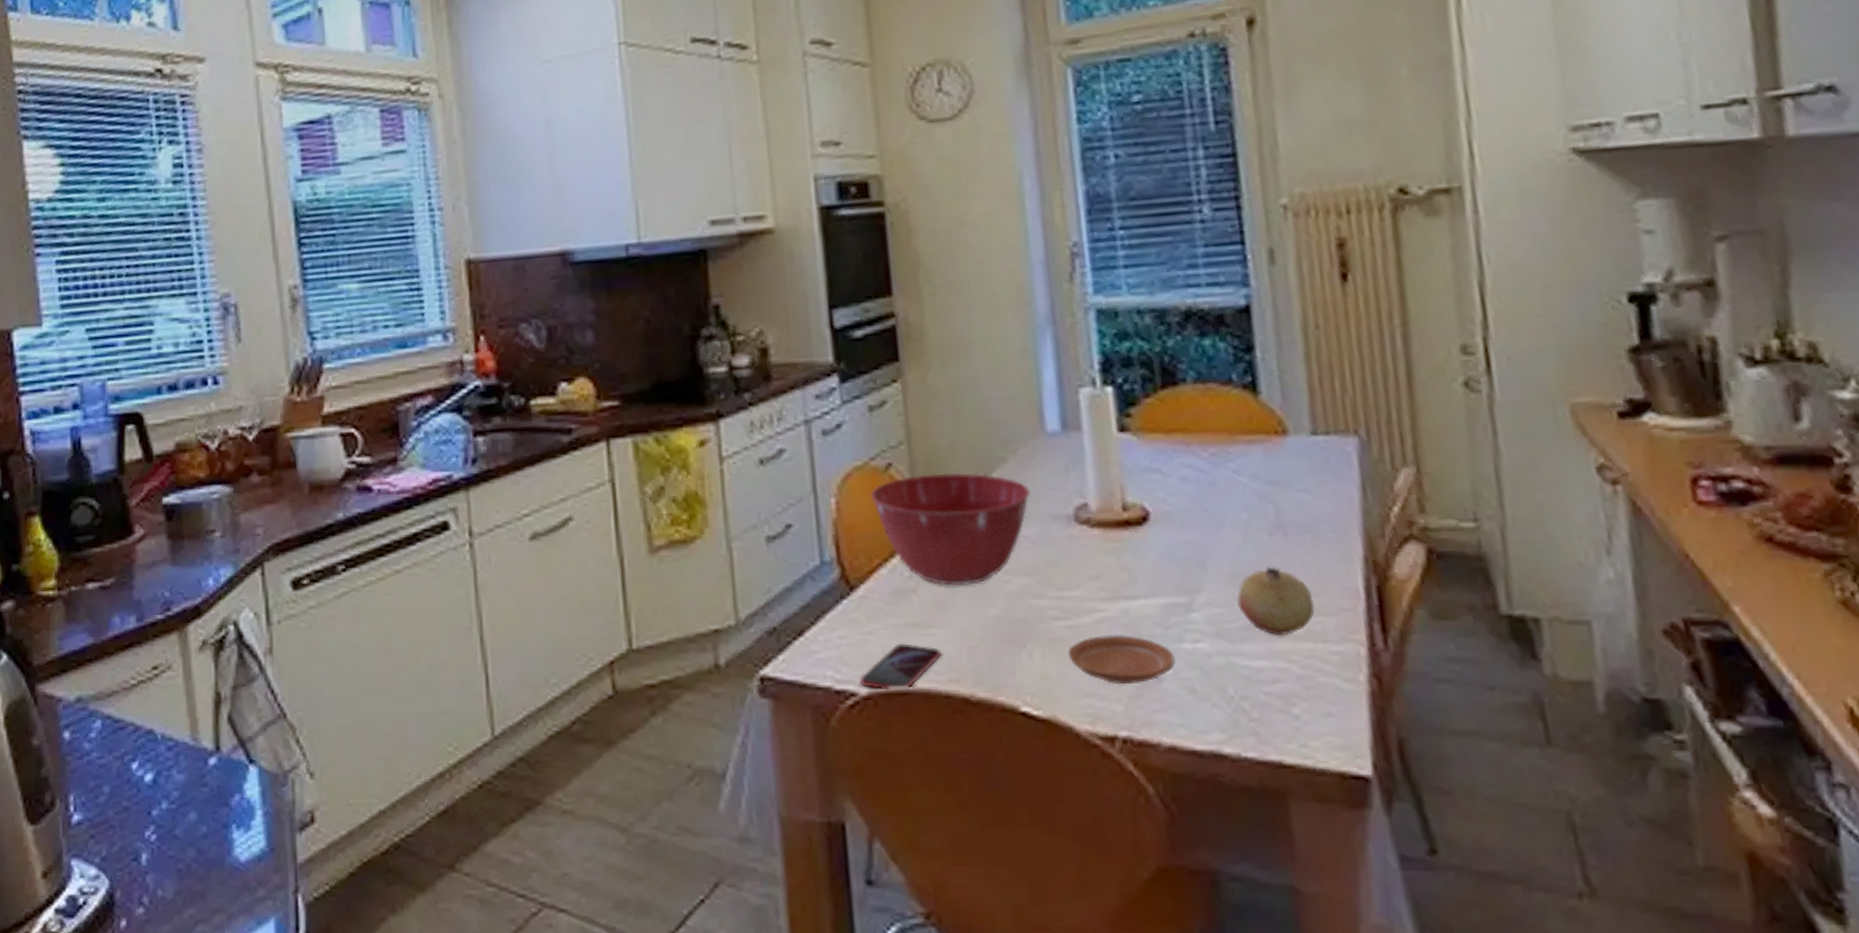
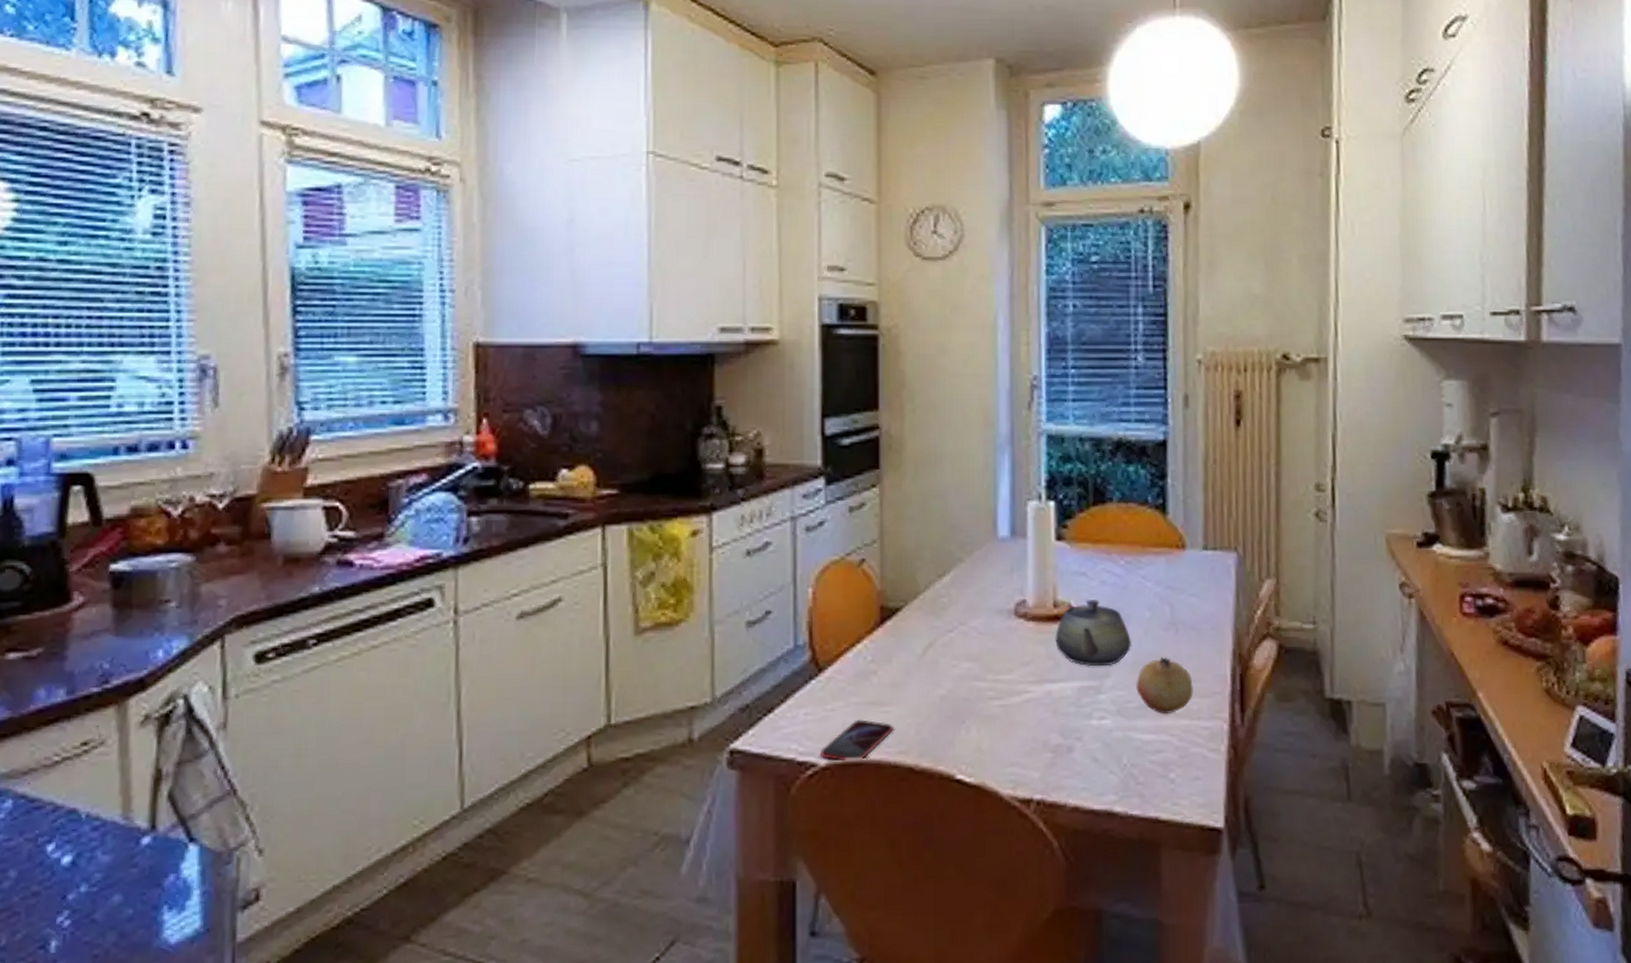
mixing bowl: present [871,472,1030,586] -> none [845,569,980,669]
plate: present [1067,634,1175,685] -> none [999,712,1084,755]
teapot: none [1127,498,1228,580] -> present [1055,598,1132,667]

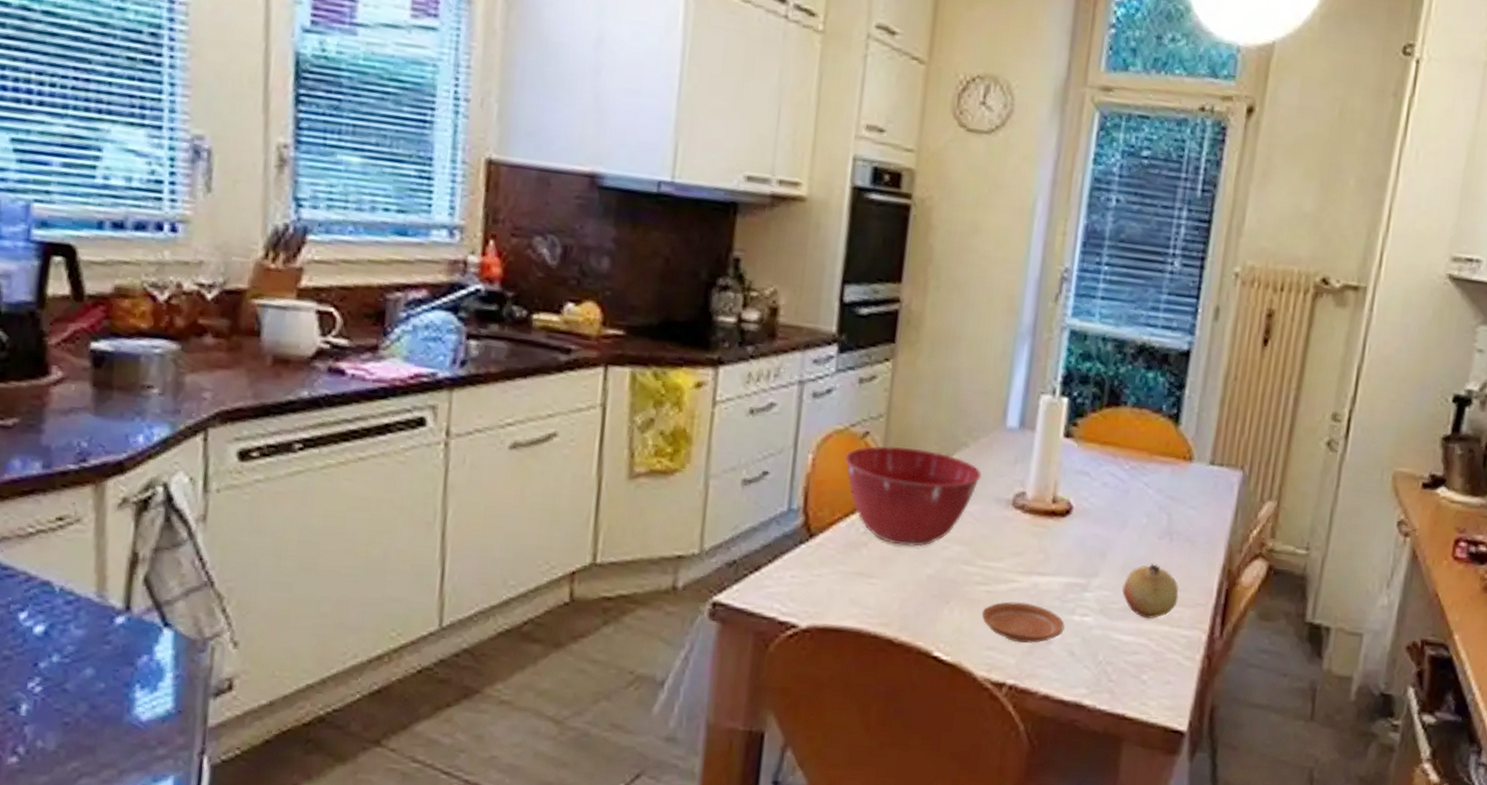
smartphone: present [820,719,893,762] -> none [802,588,878,628]
mixing bowl: none [845,569,980,669] -> present [845,445,981,547]
plate: none [999,712,1084,755] -> present [981,601,1065,643]
teapot: present [1055,598,1132,667] -> none [1049,499,1125,567]

